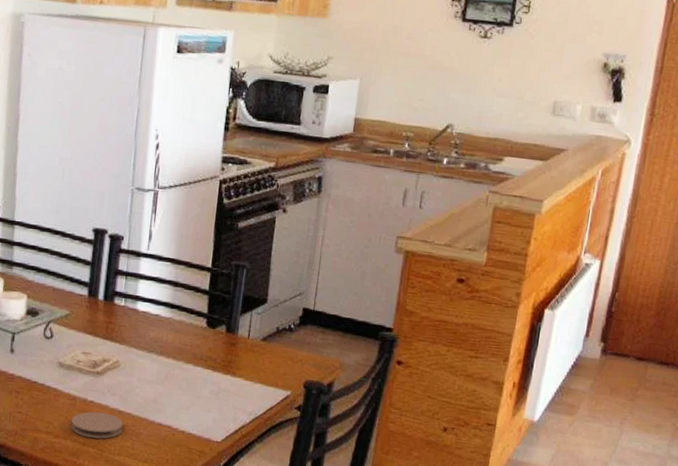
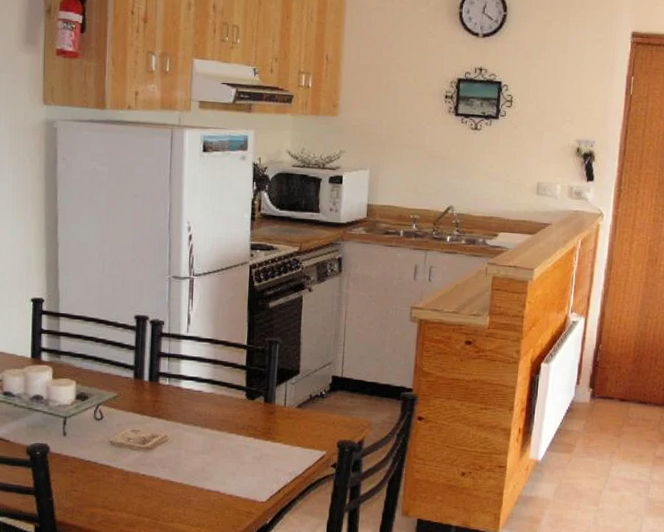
coaster: present [71,411,124,439] -> none [126,483,175,509]

